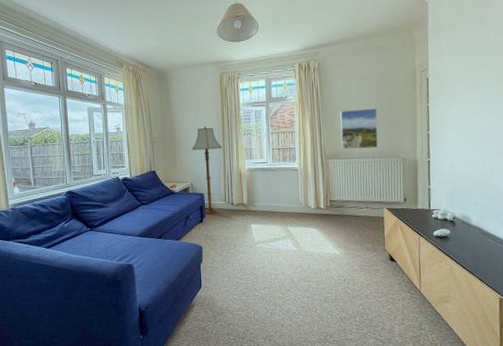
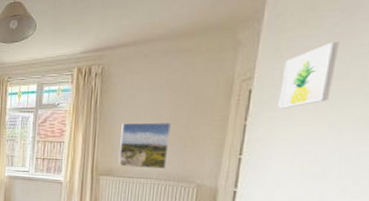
wall art: none [446,40,477,92] -> present [278,42,339,108]

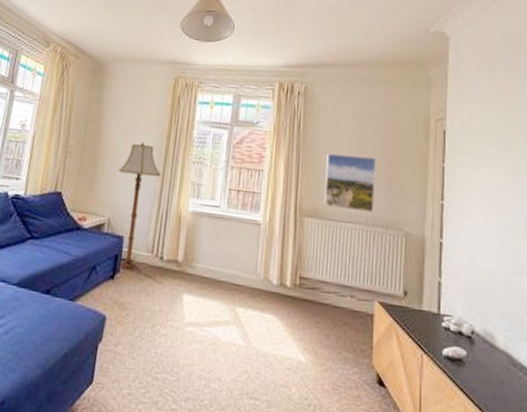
wall art: present [278,42,339,108] -> none [469,93,509,154]

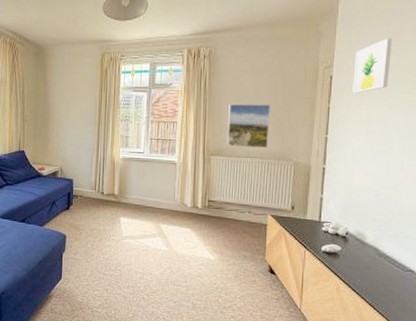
floor lamp: present [118,142,162,270] -> none [64,108,97,202]
wall art: none [469,93,509,154] -> present [352,38,392,93]

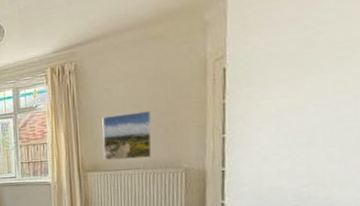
wall art: present [352,38,392,93] -> none [254,10,306,83]

